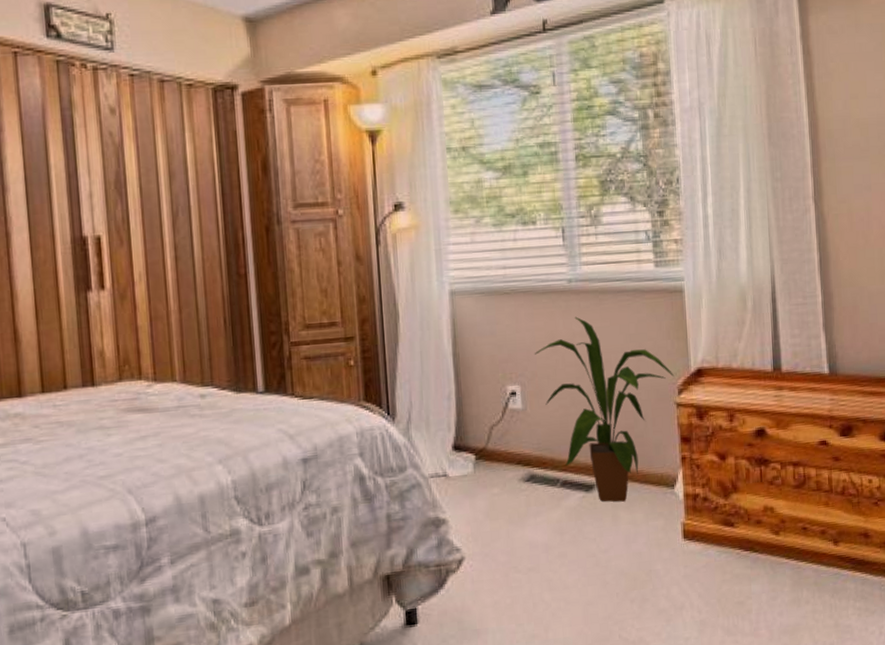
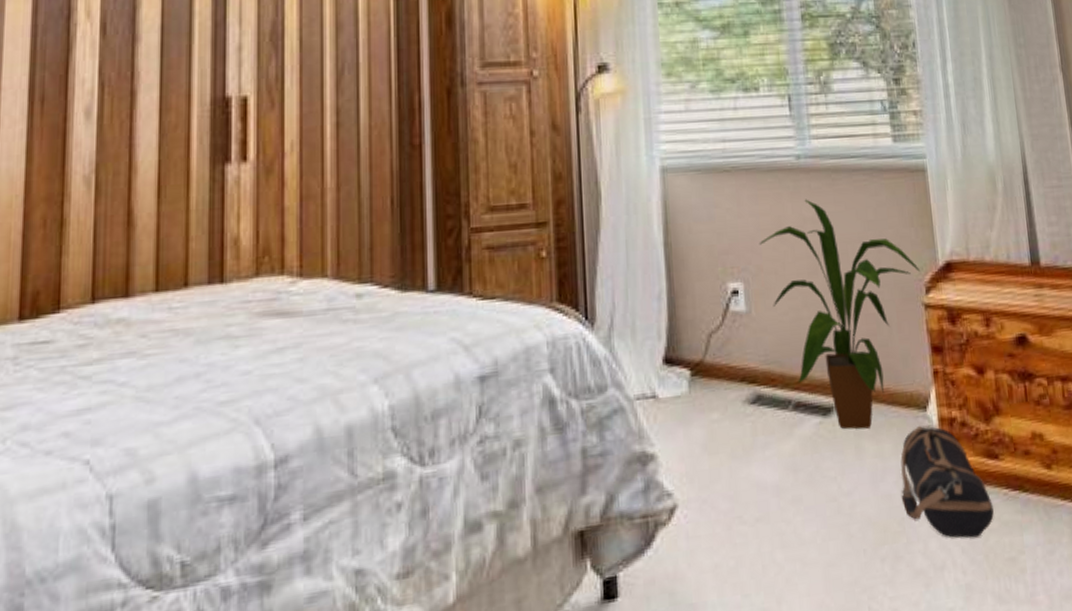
duffel bag: none [649,499,727,586] -> present [900,425,994,538]

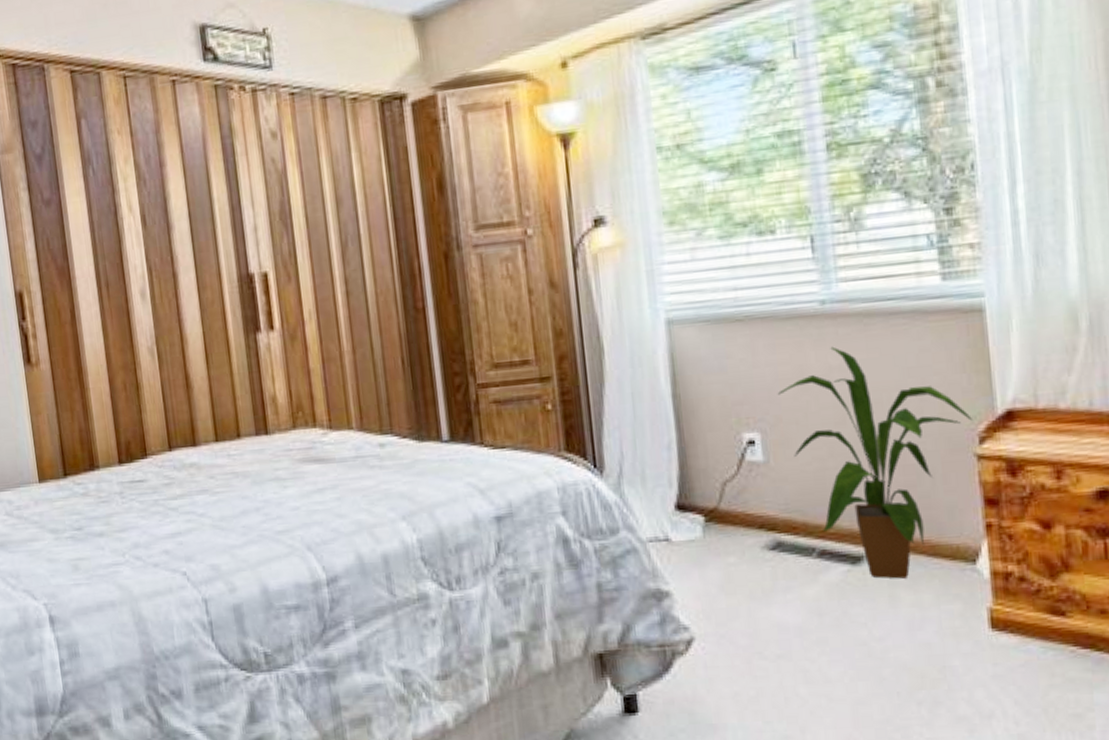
duffel bag: present [900,425,994,538] -> none [942,577,1057,691]

